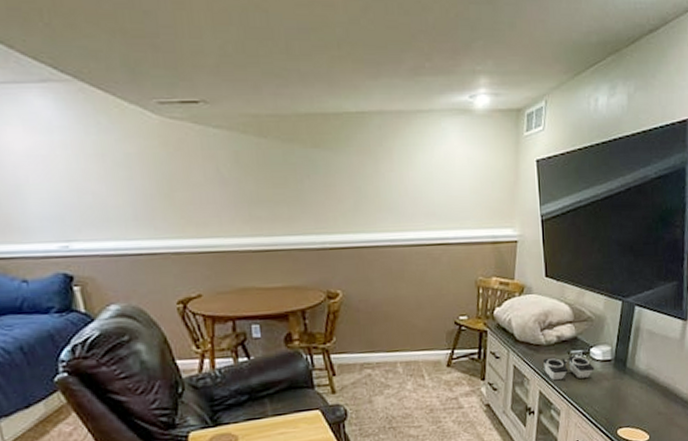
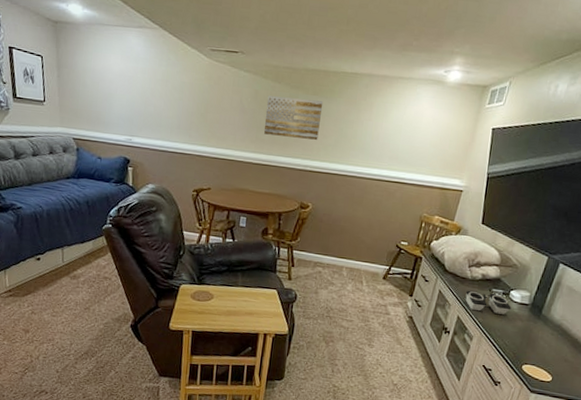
wall art: none [253,153,332,209] -> present [264,95,324,140]

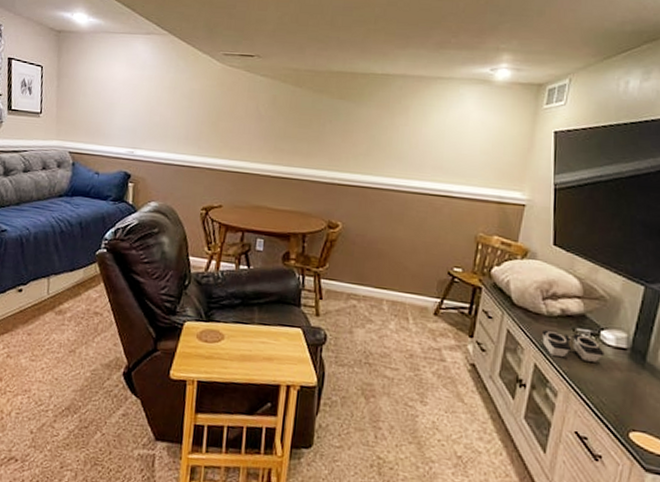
wall art: present [264,95,324,140] -> none [284,101,352,149]

